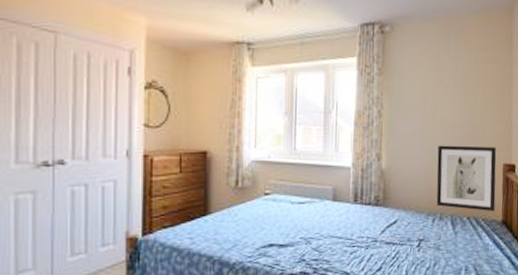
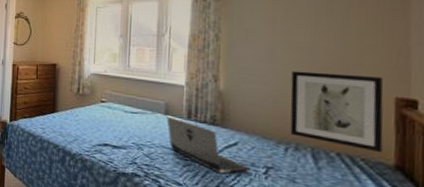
laptop computer: none [334,200,407,254] -> present [166,114,250,174]

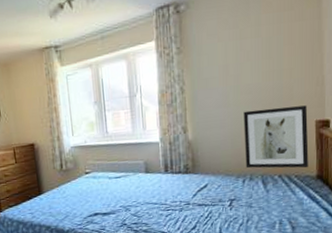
laptop computer: present [166,114,250,174] -> none [147,172,218,215]

